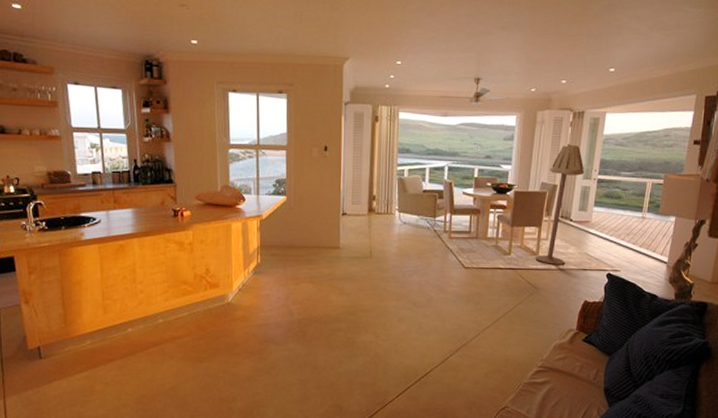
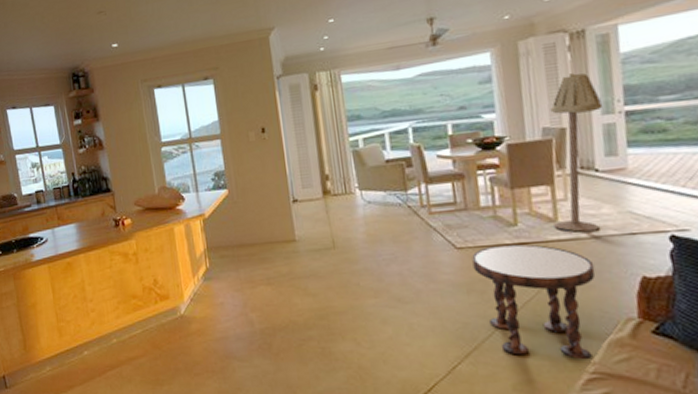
side table: none [474,268,556,358] -> present [472,243,596,360]

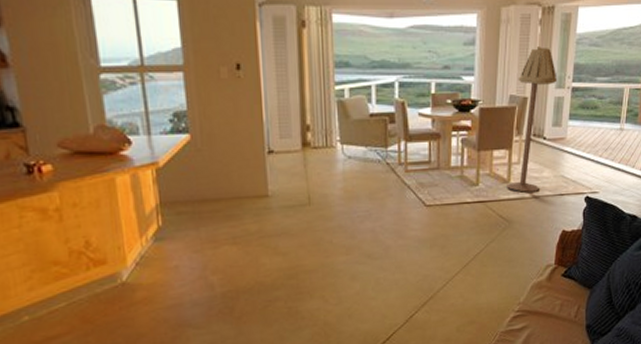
side table: present [472,243,596,360] -> none [438,202,531,302]

